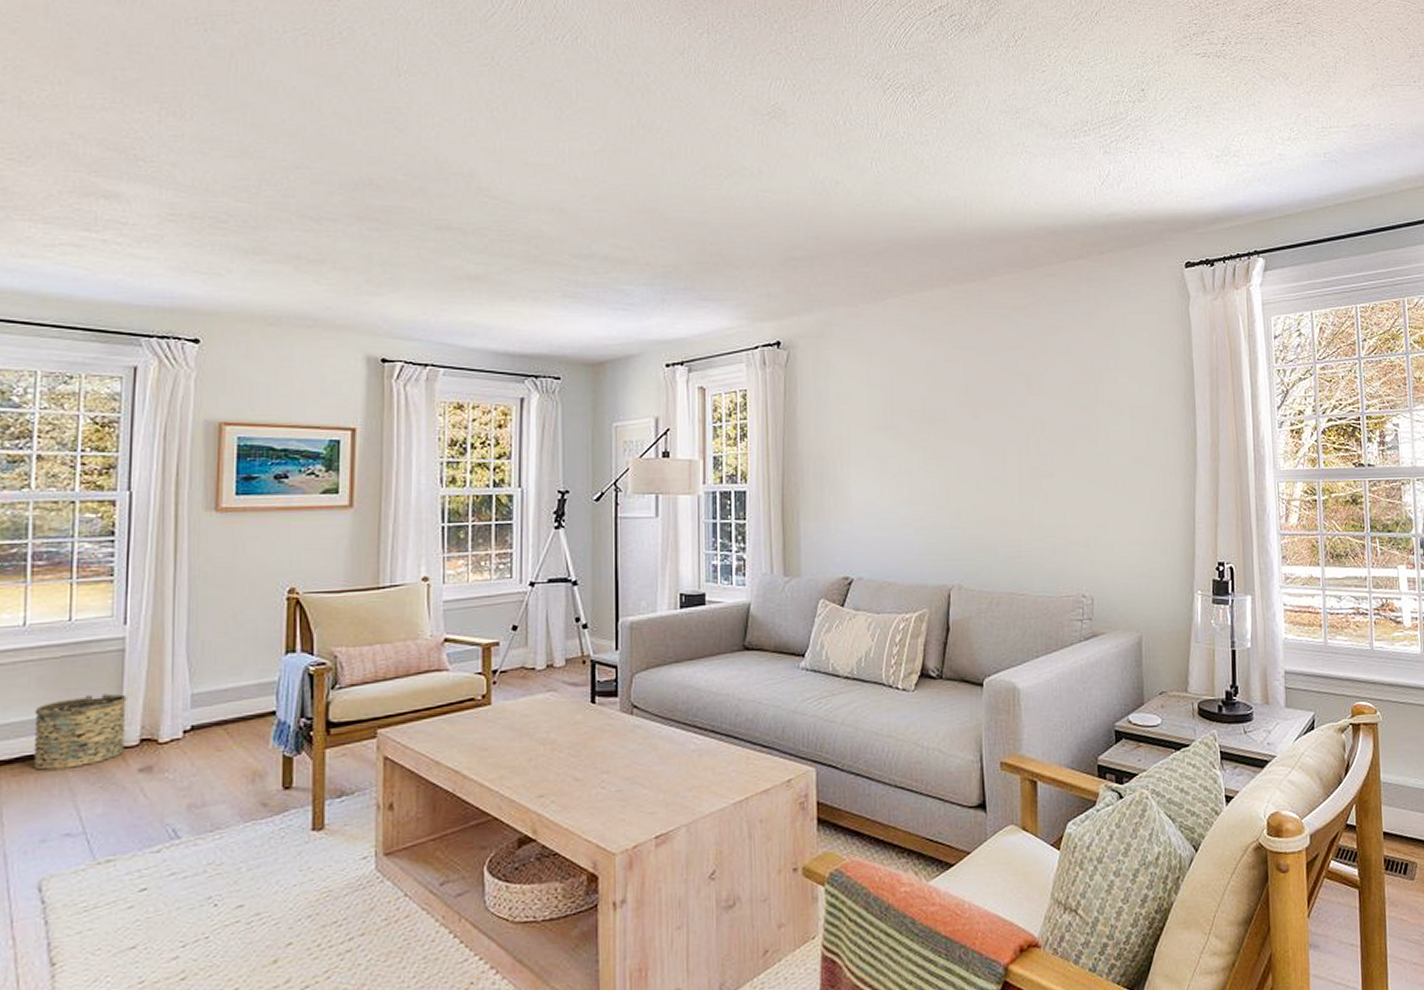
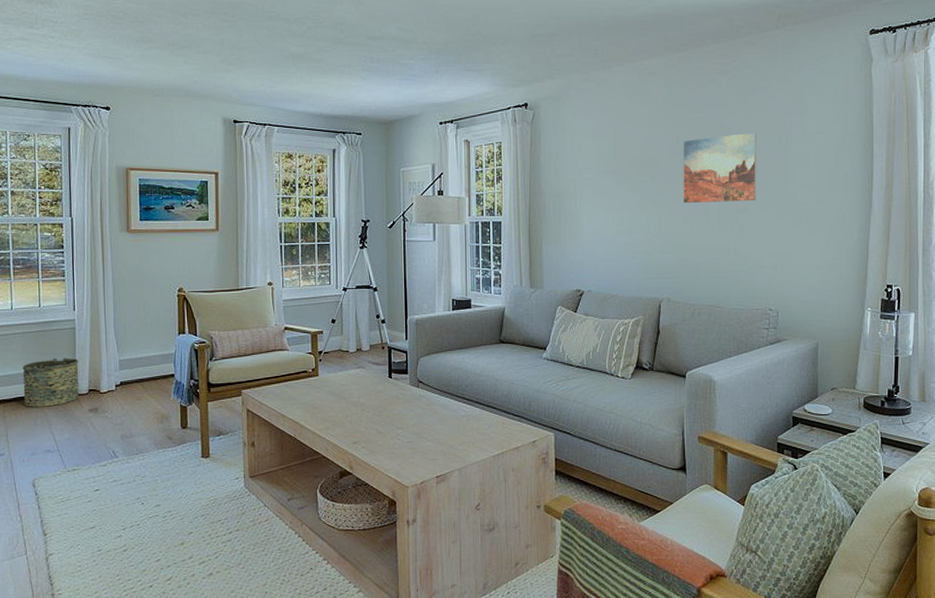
wall art: none [973,381,1063,465] -> present [683,133,757,203]

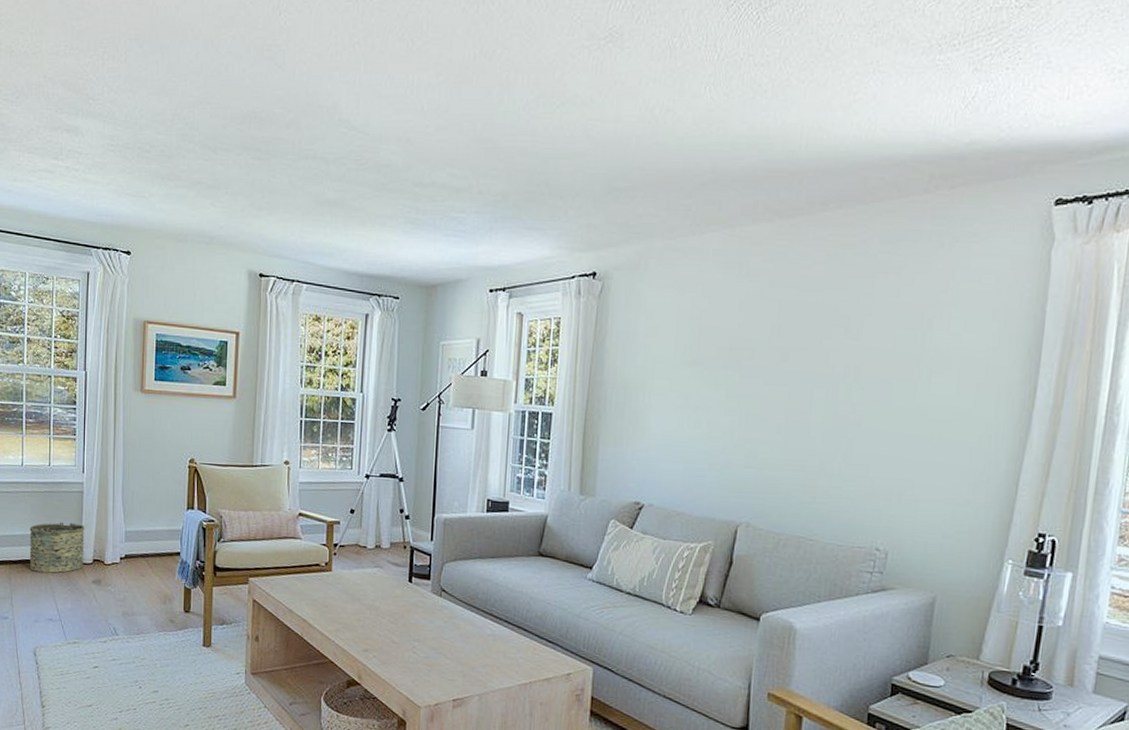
wall art: present [683,133,757,203] -> none [779,325,884,413]

